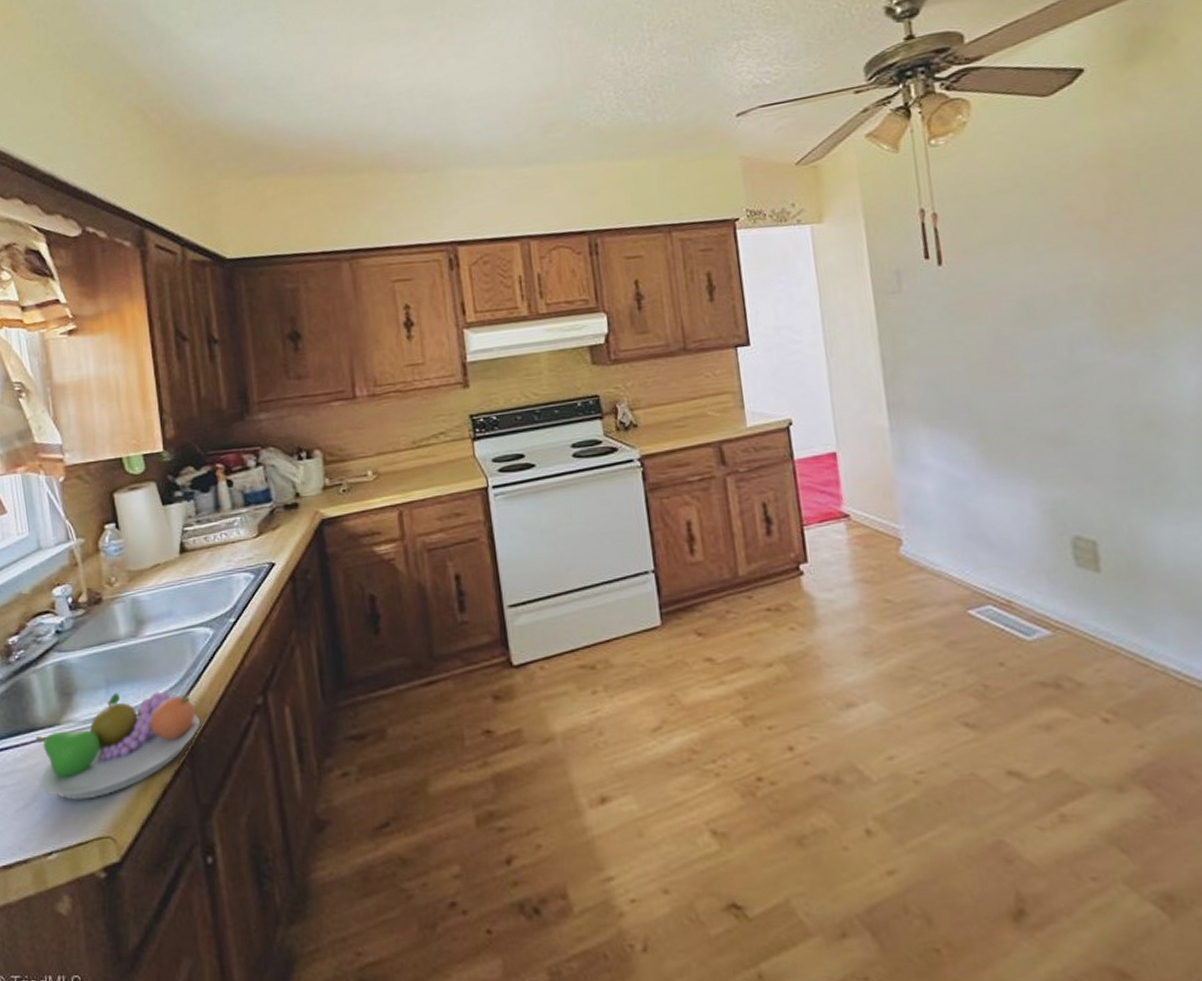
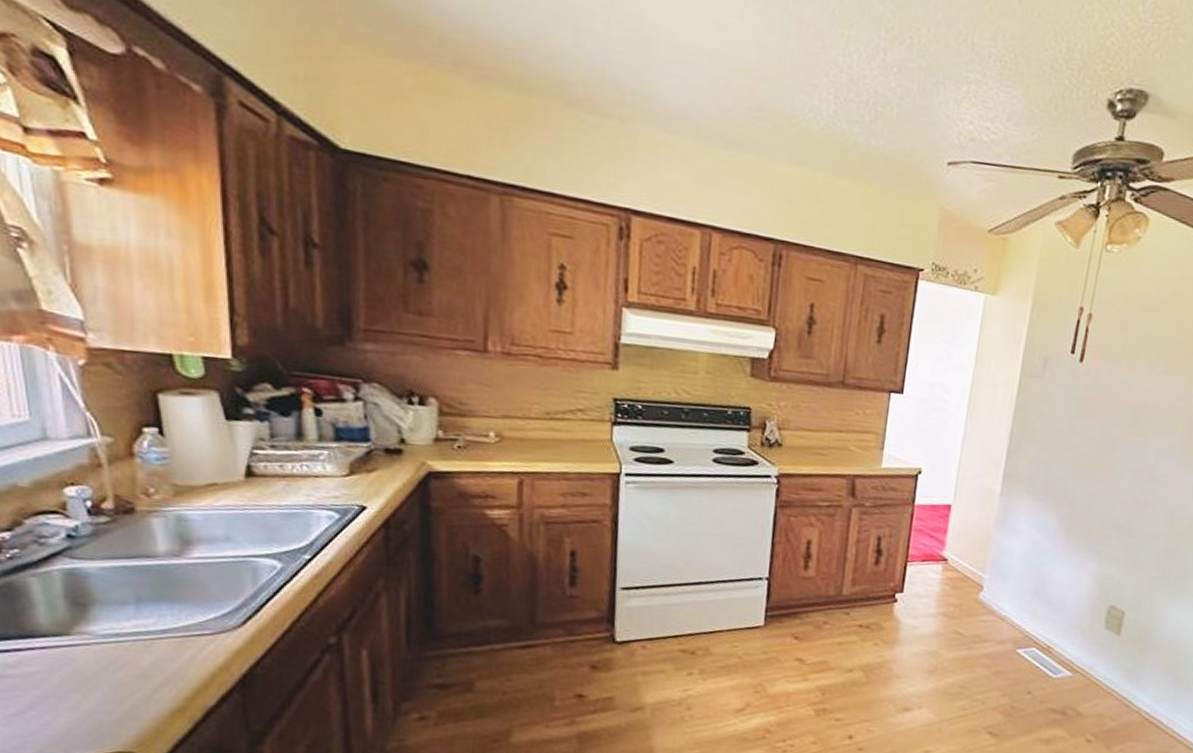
fruit bowl: present [35,691,201,800] -> none [34,610,258,714]

